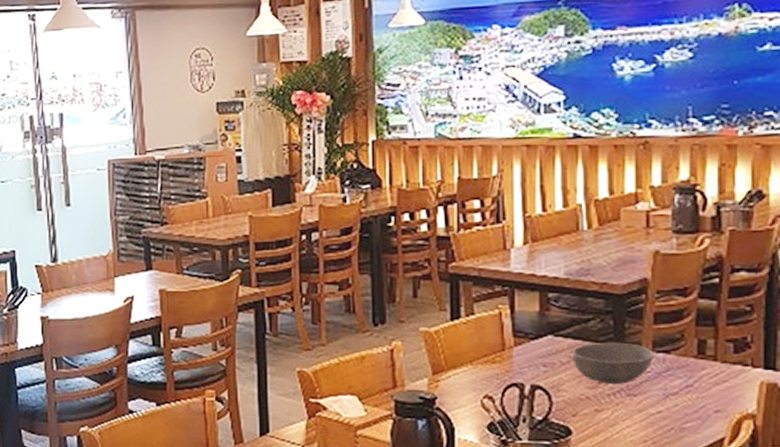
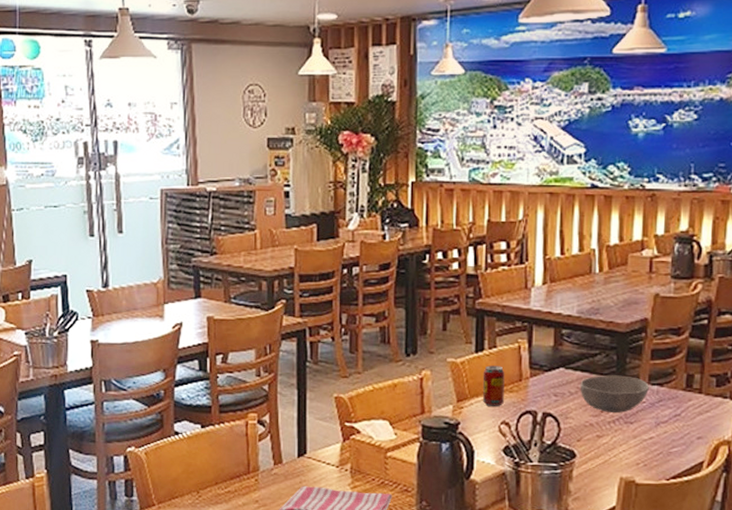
beverage can: none [460,334,486,380] -> present [482,365,505,407]

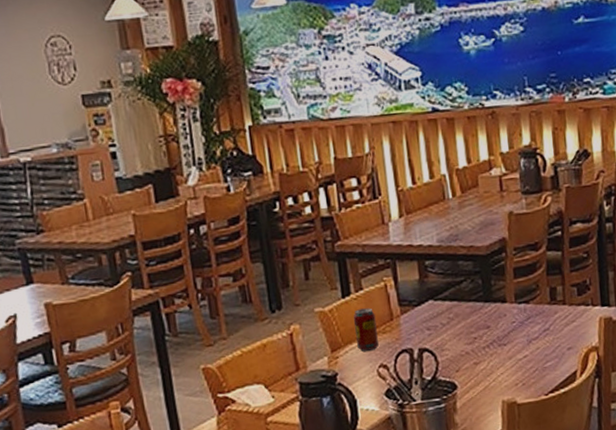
bowl: present [580,375,650,413] -> none [450,298,518,338]

